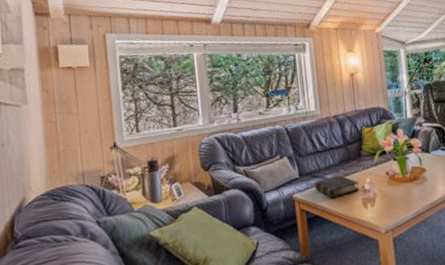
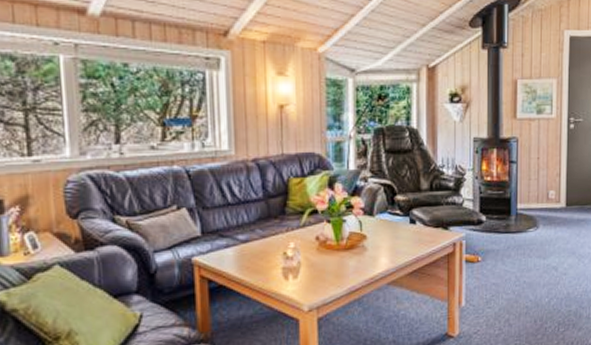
book: present [314,175,360,199] -> none [220,236,280,266]

